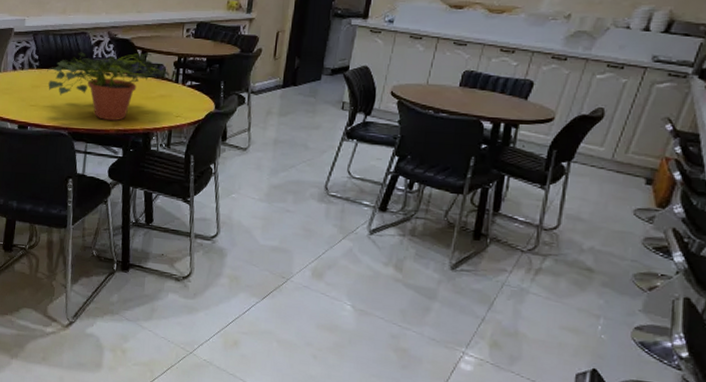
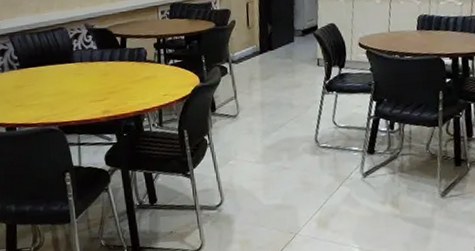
potted plant: present [47,52,169,121] -> none [28,38,151,110]

